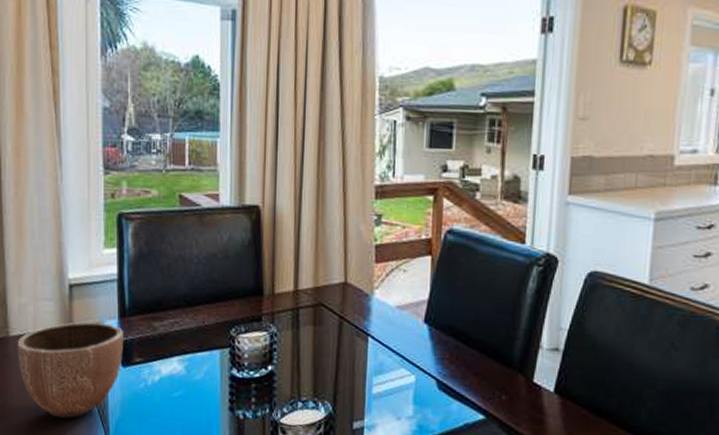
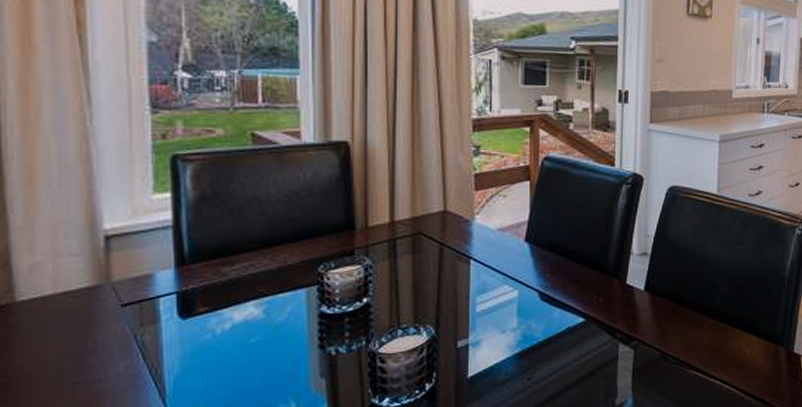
decorative bowl: present [17,321,123,419] -> none [28,273,182,387]

